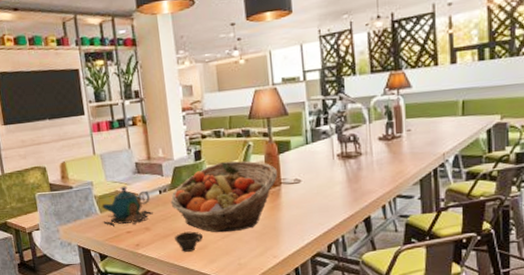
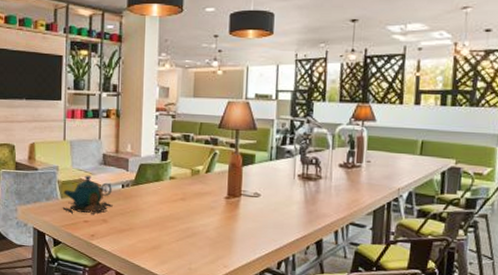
fruit basket: present [170,160,278,233] -> none [131,165,240,236]
cup: present [175,231,203,252] -> none [130,229,158,250]

